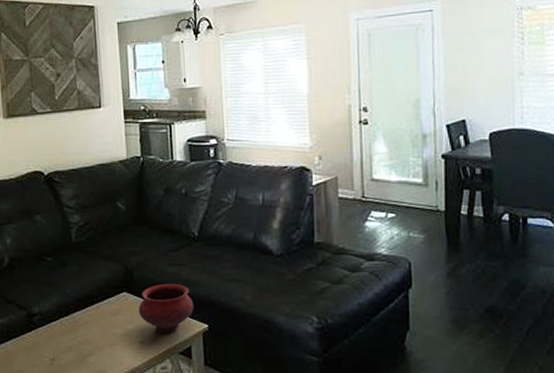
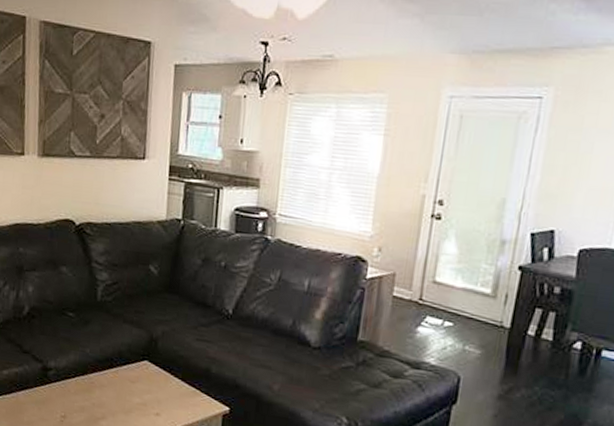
bowl: present [138,283,194,333] -> none [158,358,218,410]

